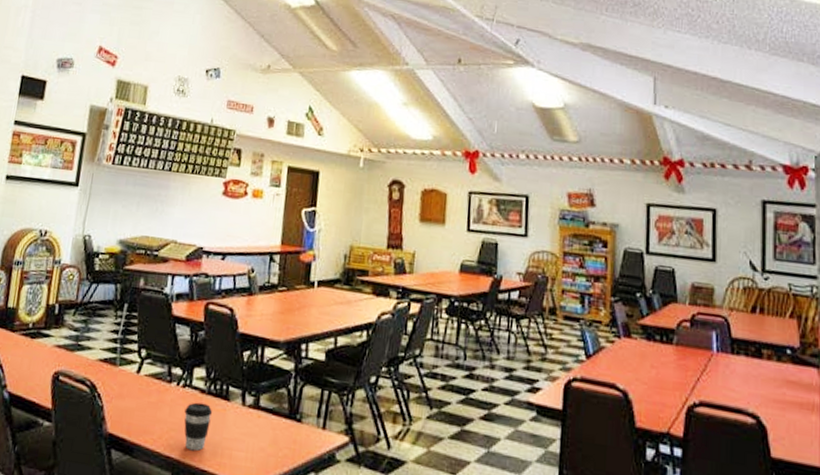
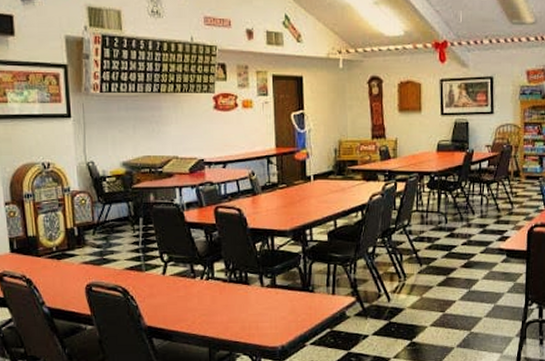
coffee cup: present [184,402,213,451] -> none [211,290,237,329]

